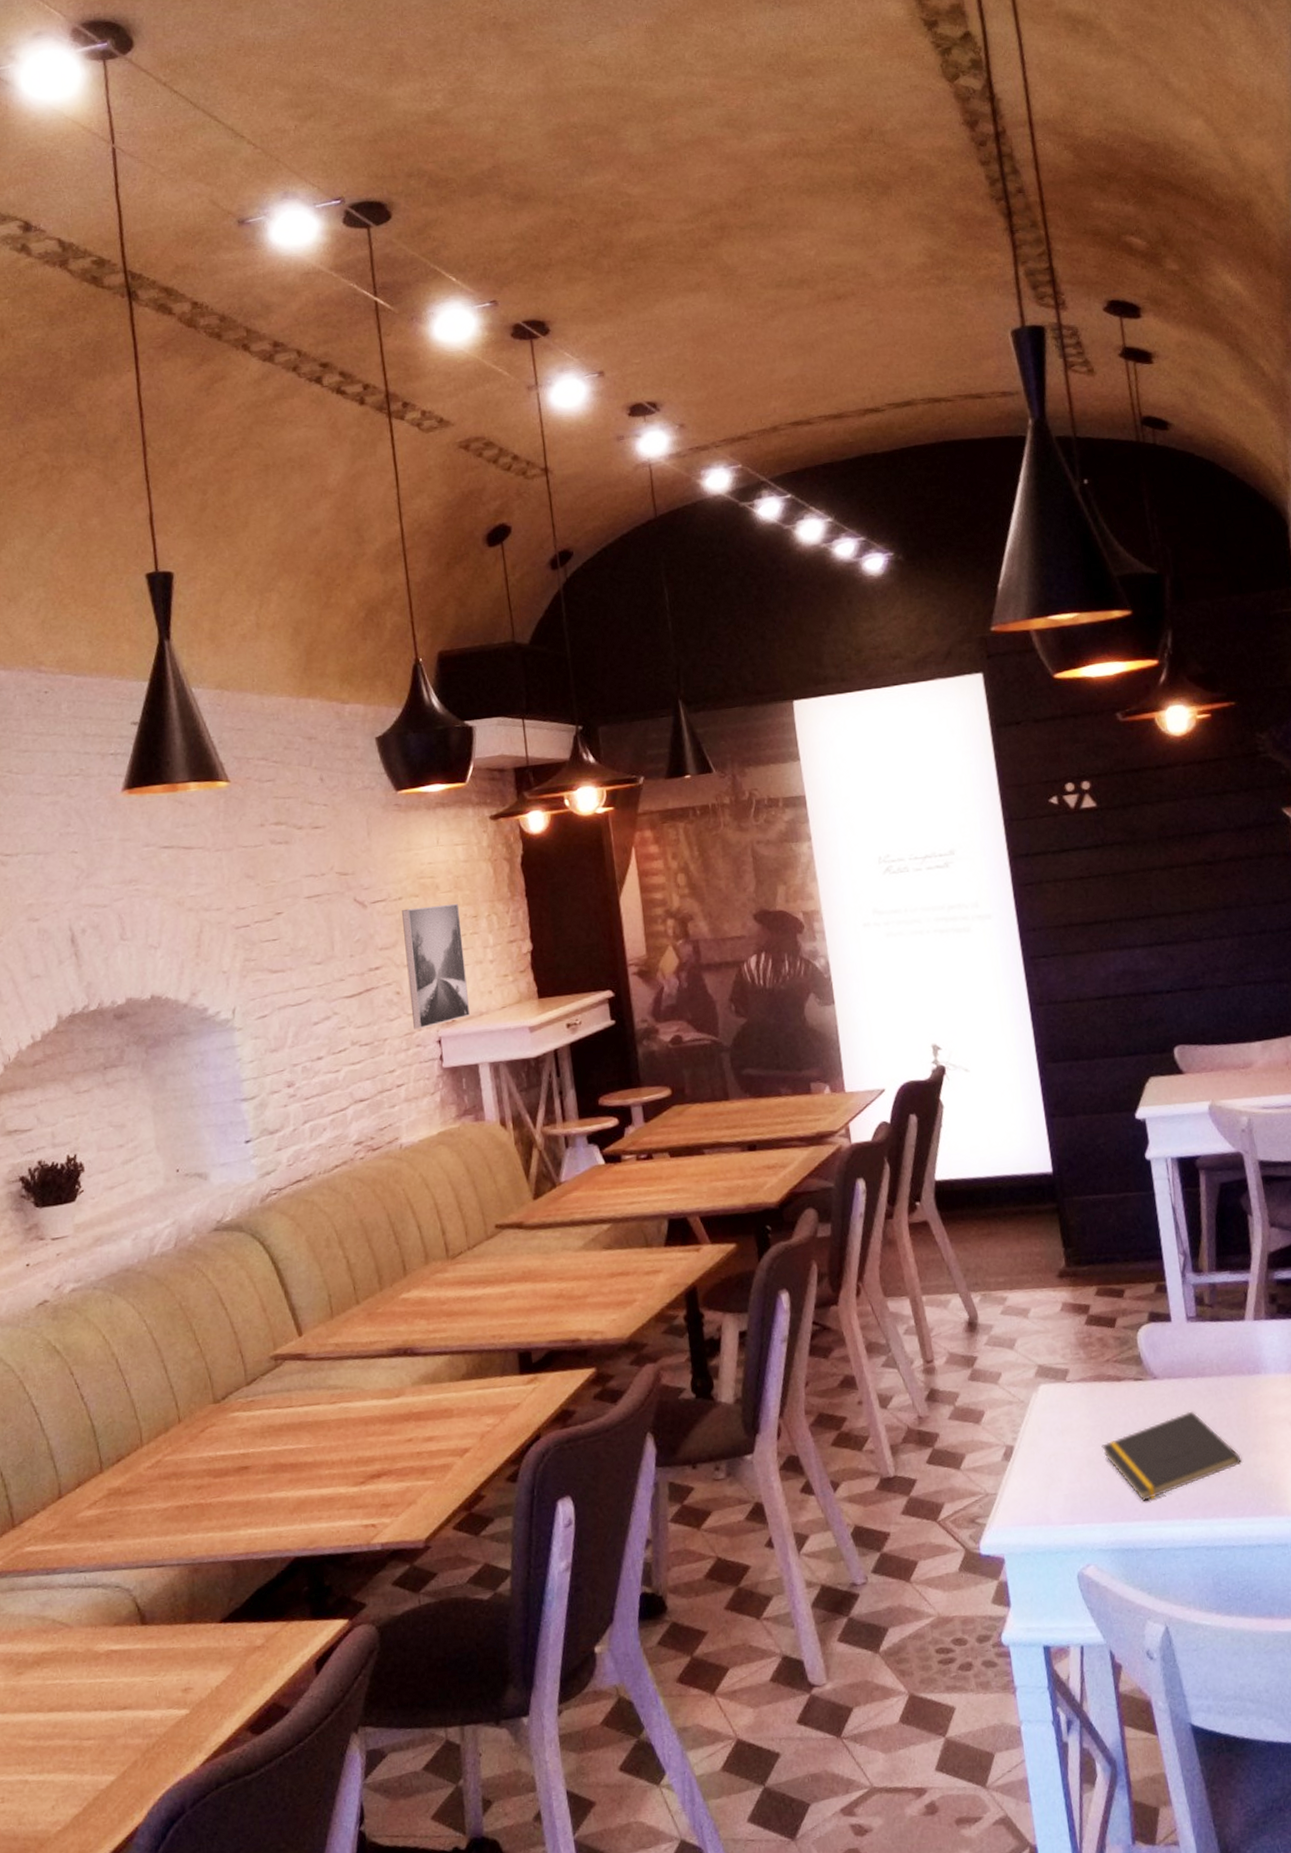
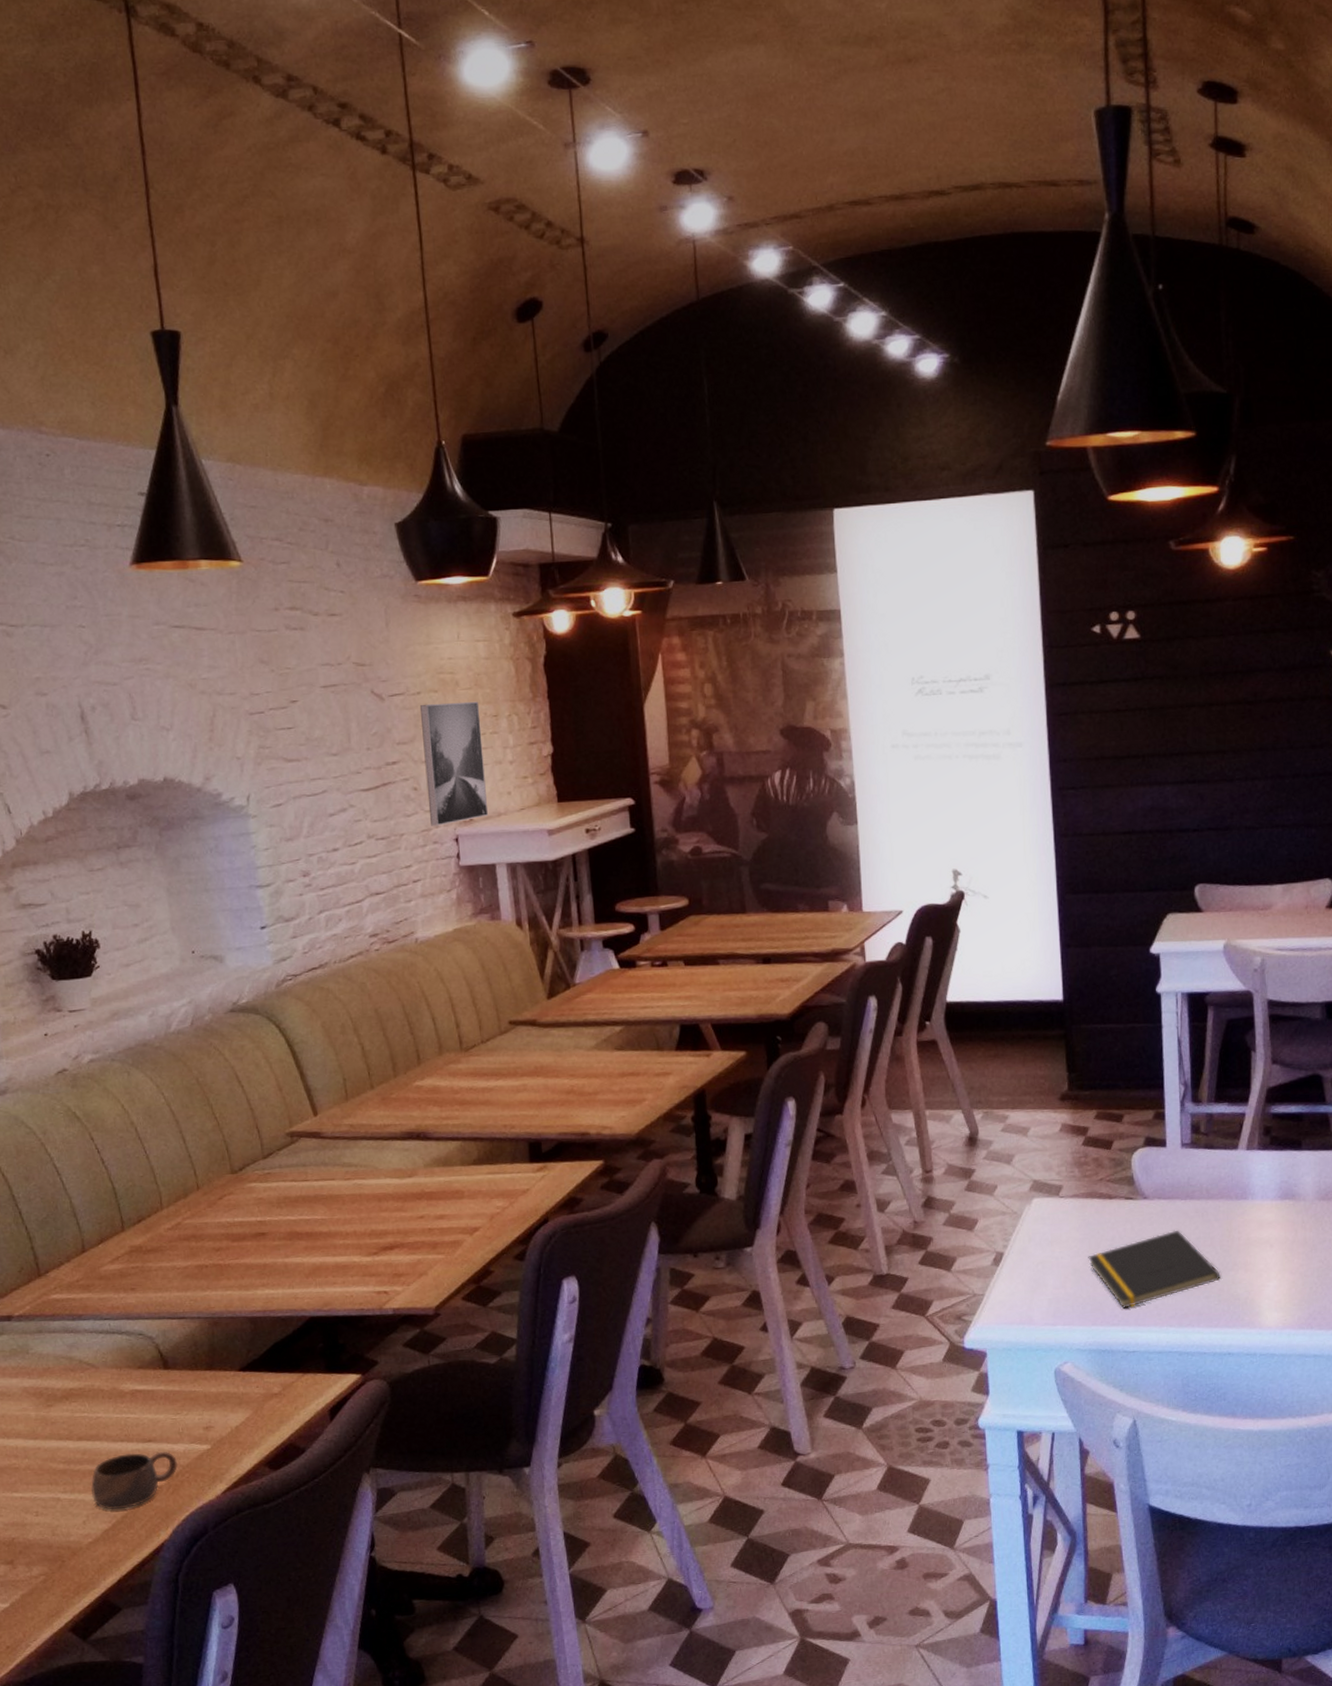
cup: none [61,1719,155,1791] -> present [91,1451,178,1510]

